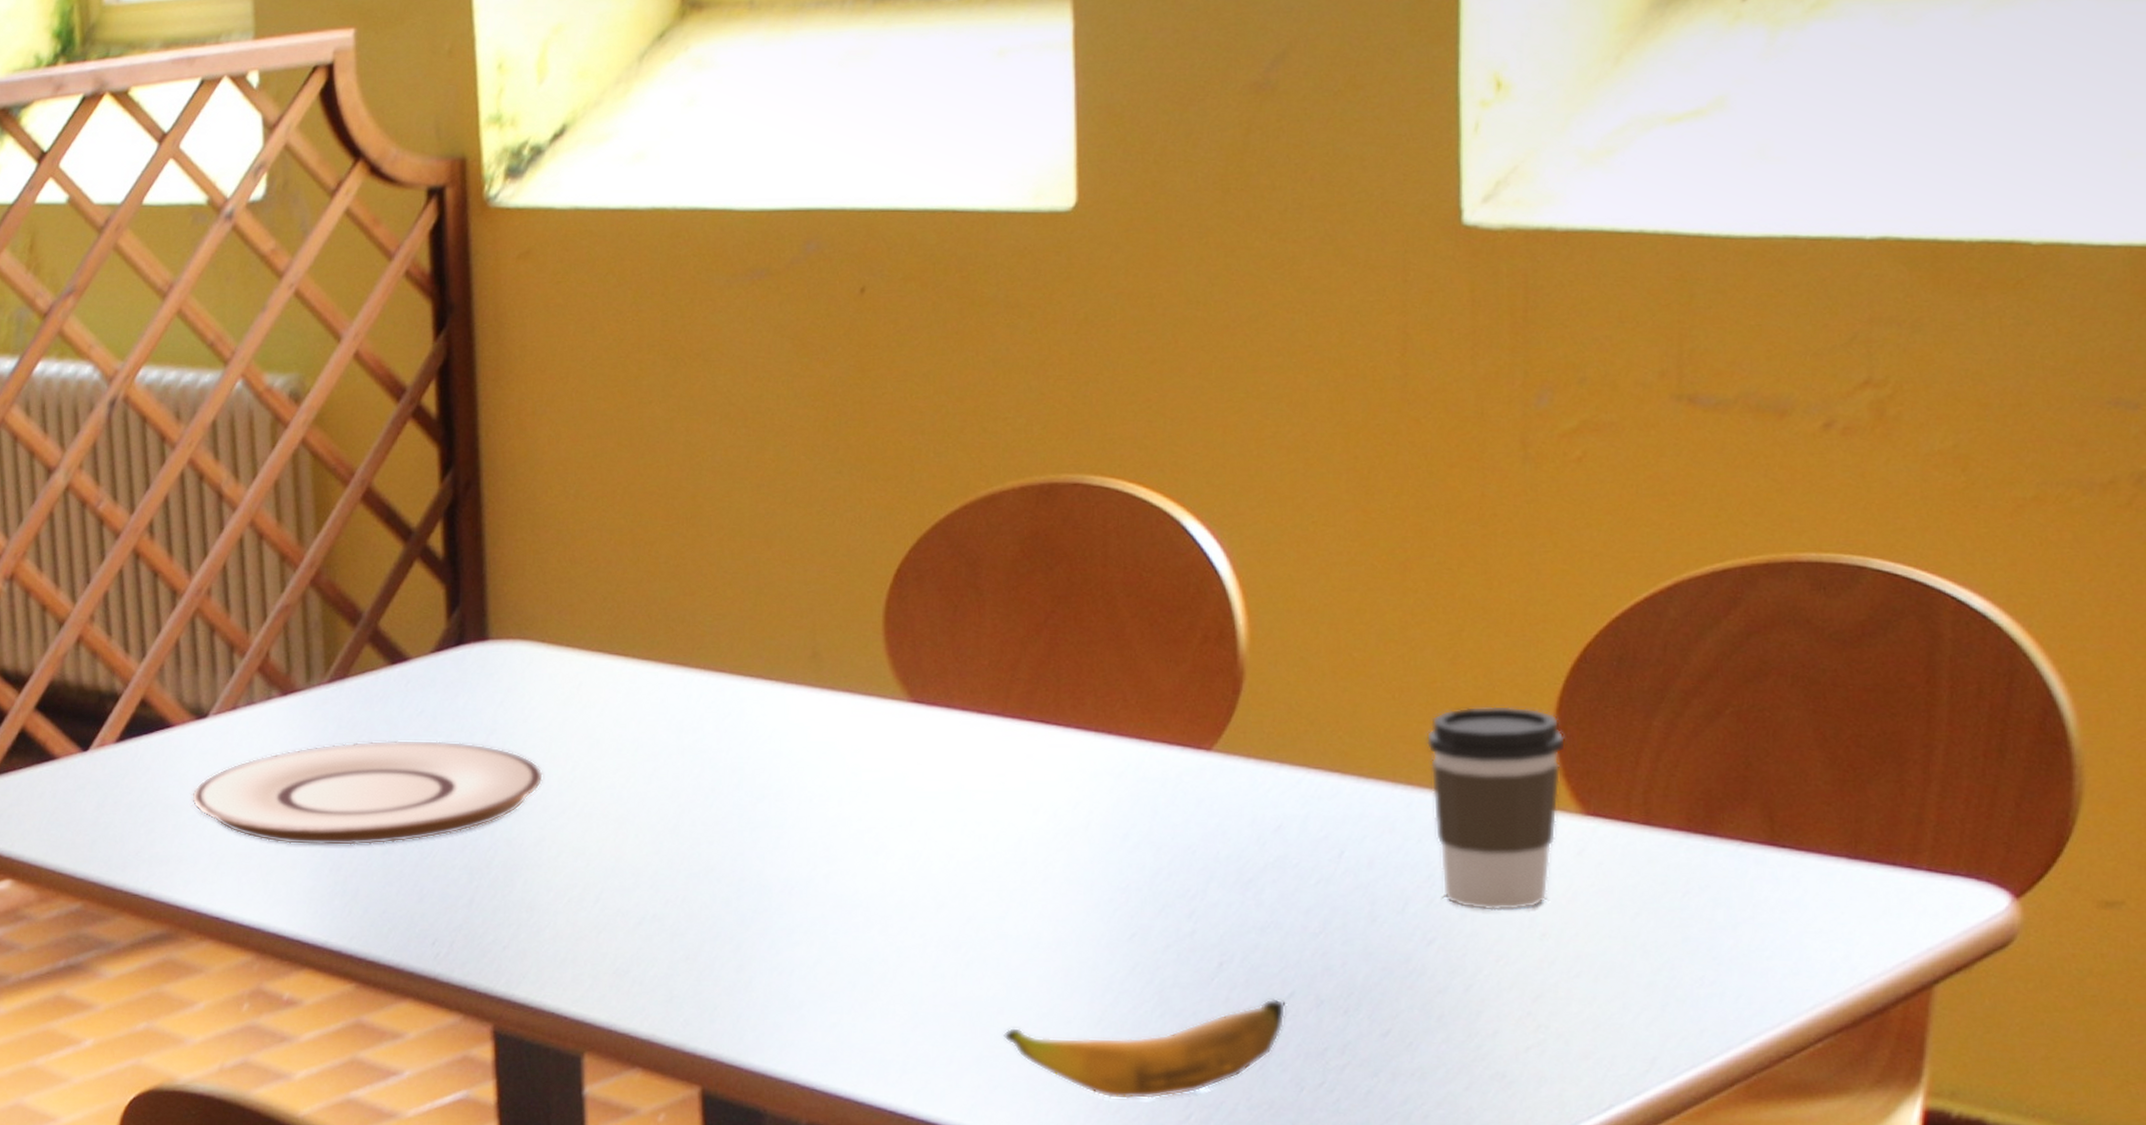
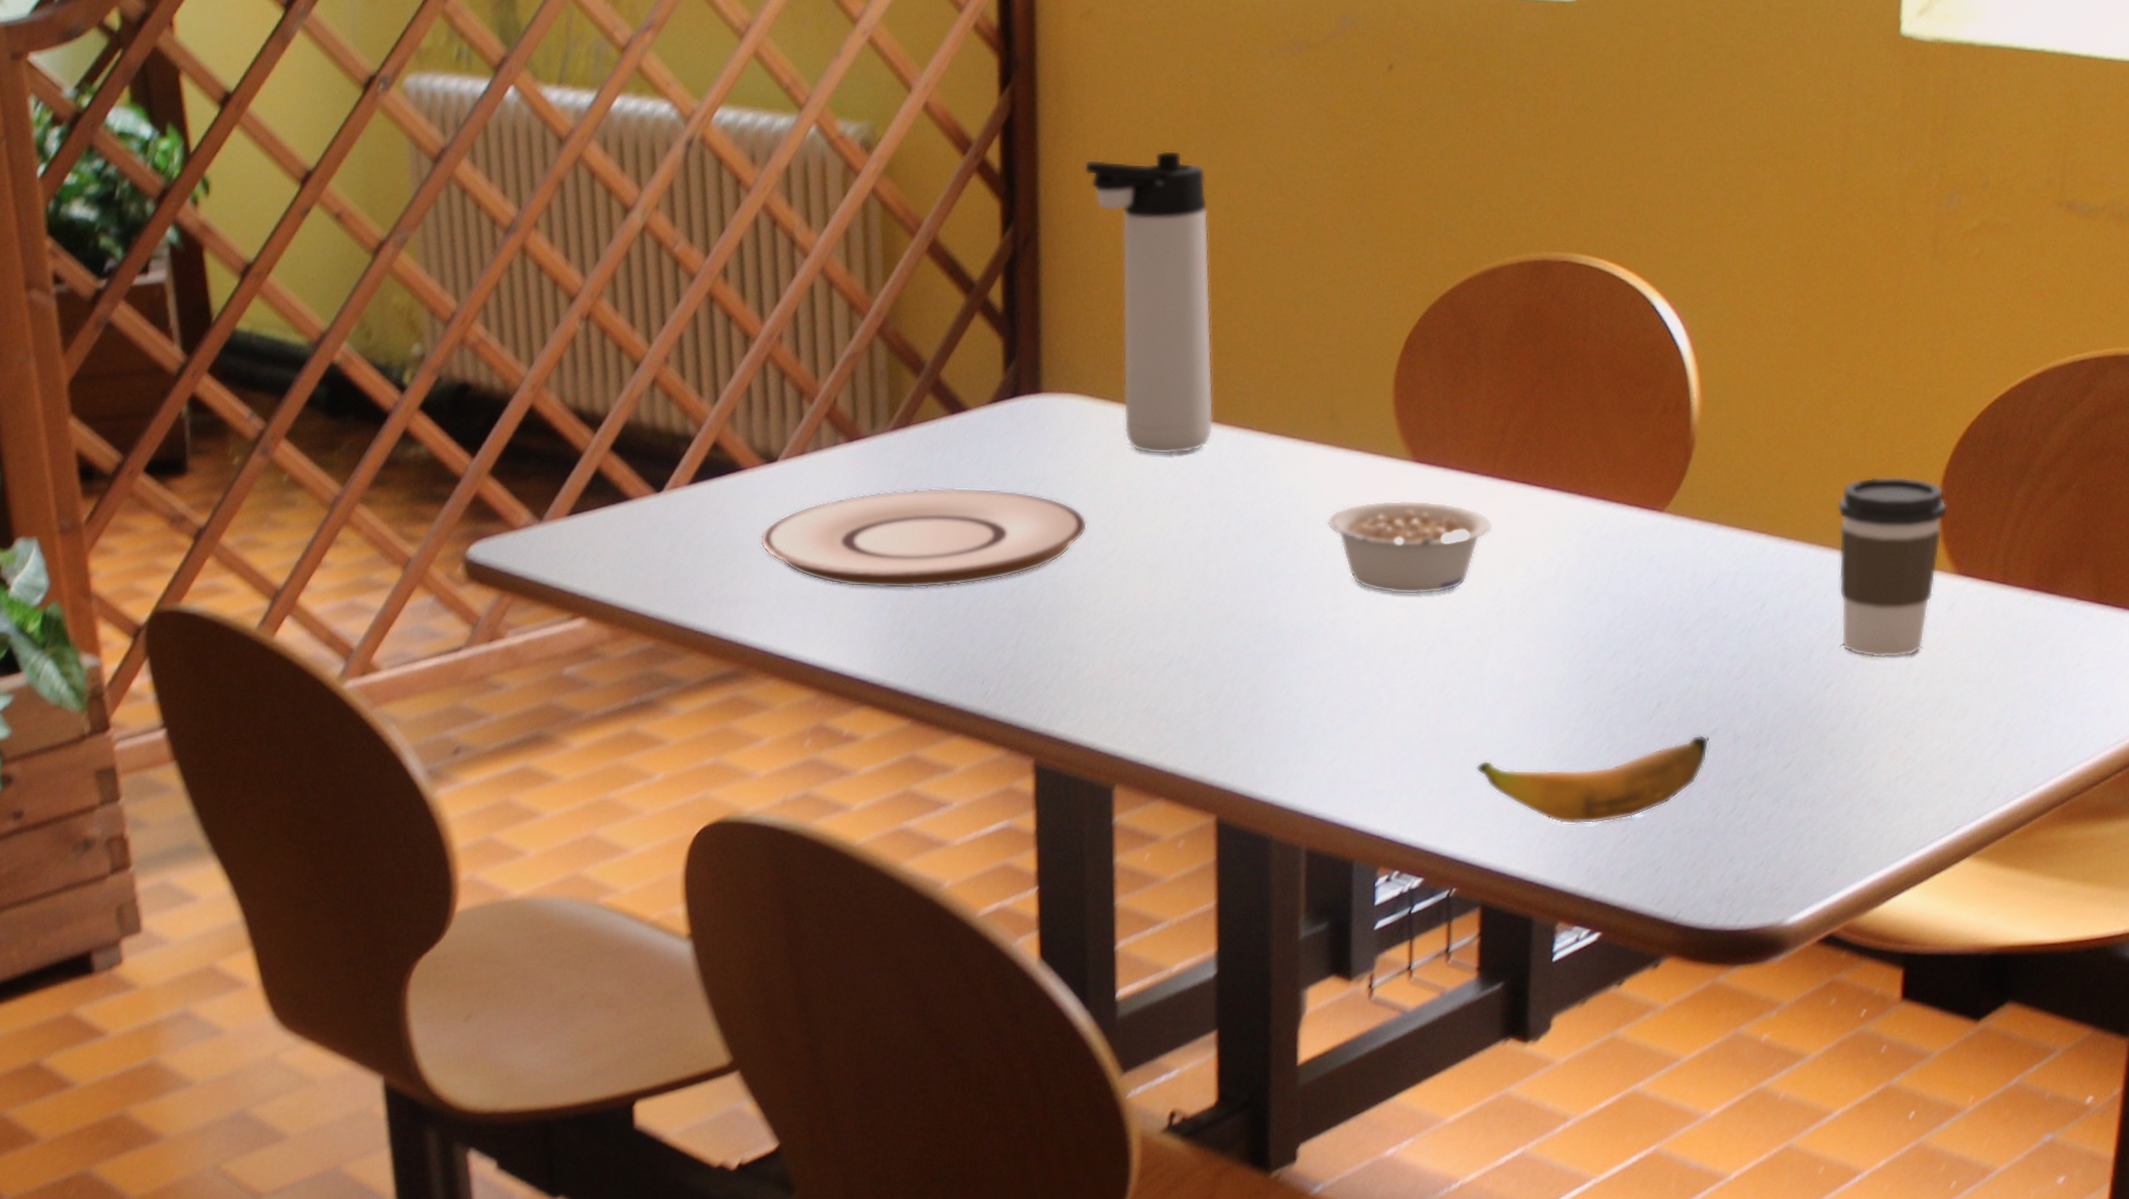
thermos bottle: none [527,386,680,702] -> present [1084,150,1214,455]
legume: none [813,743,1007,846] -> present [1326,499,1493,595]

